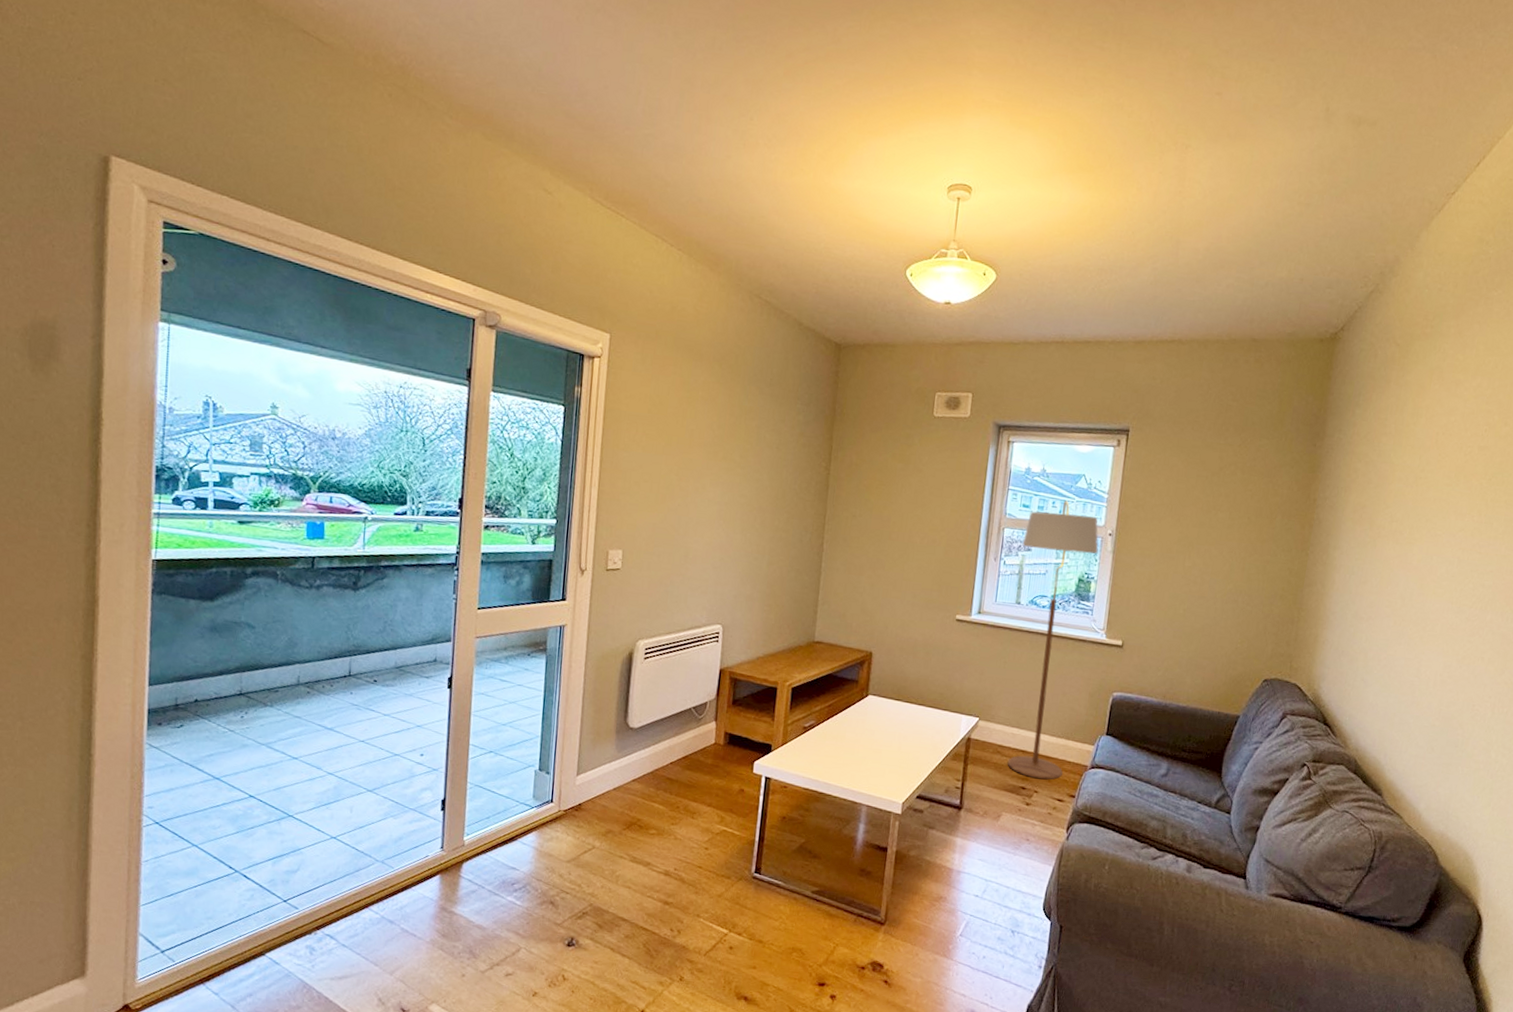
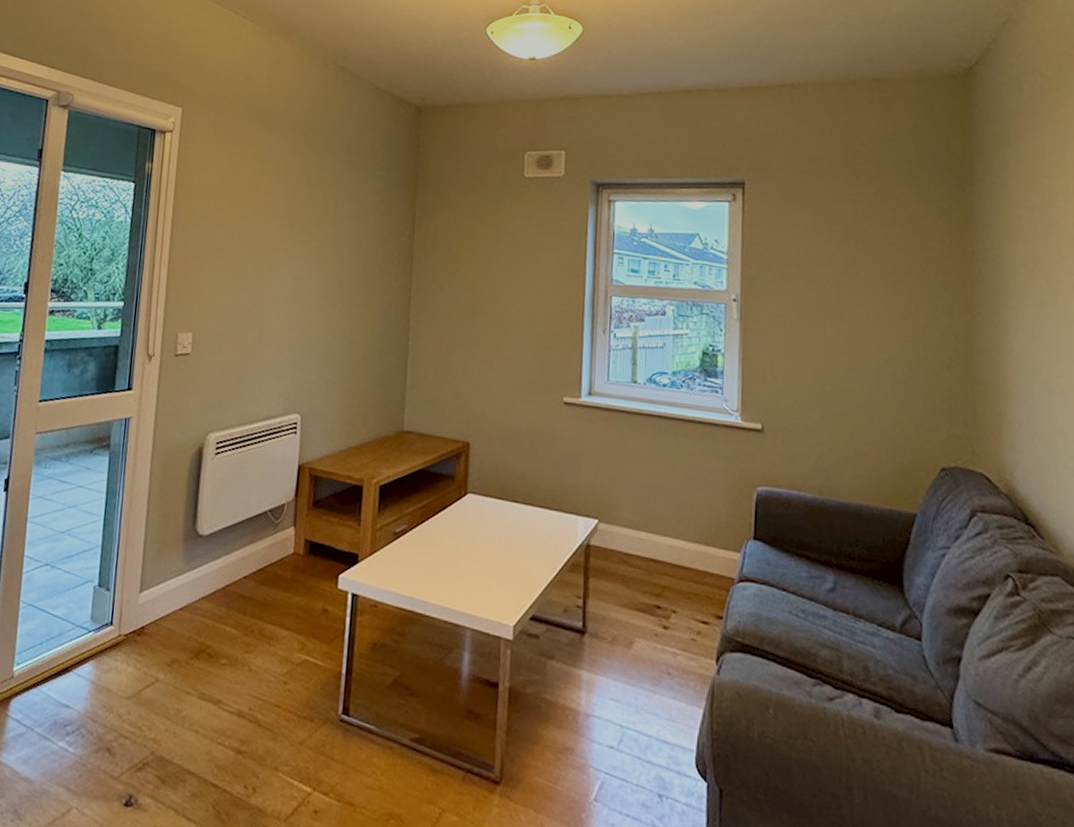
floor lamp: present [1007,500,1099,780] -> none [633,263,722,597]

